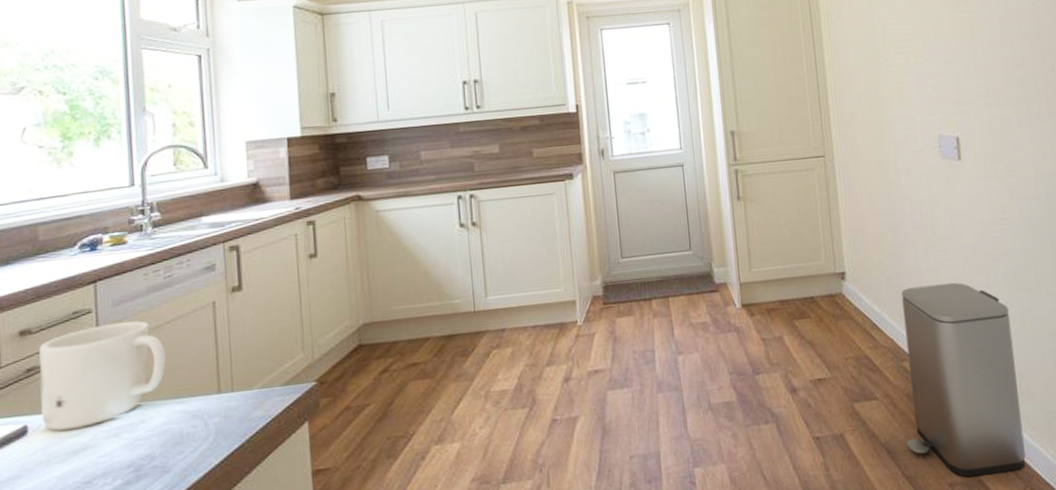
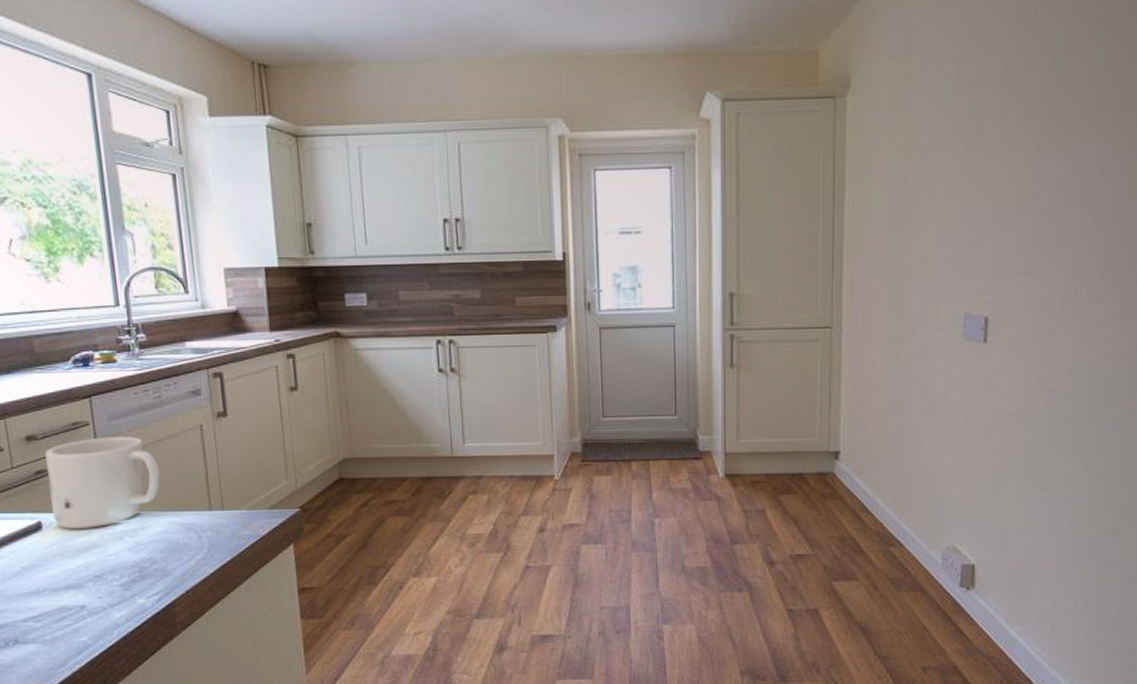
pedal bin: present [901,282,1026,478] -> none [883,472,1015,664]

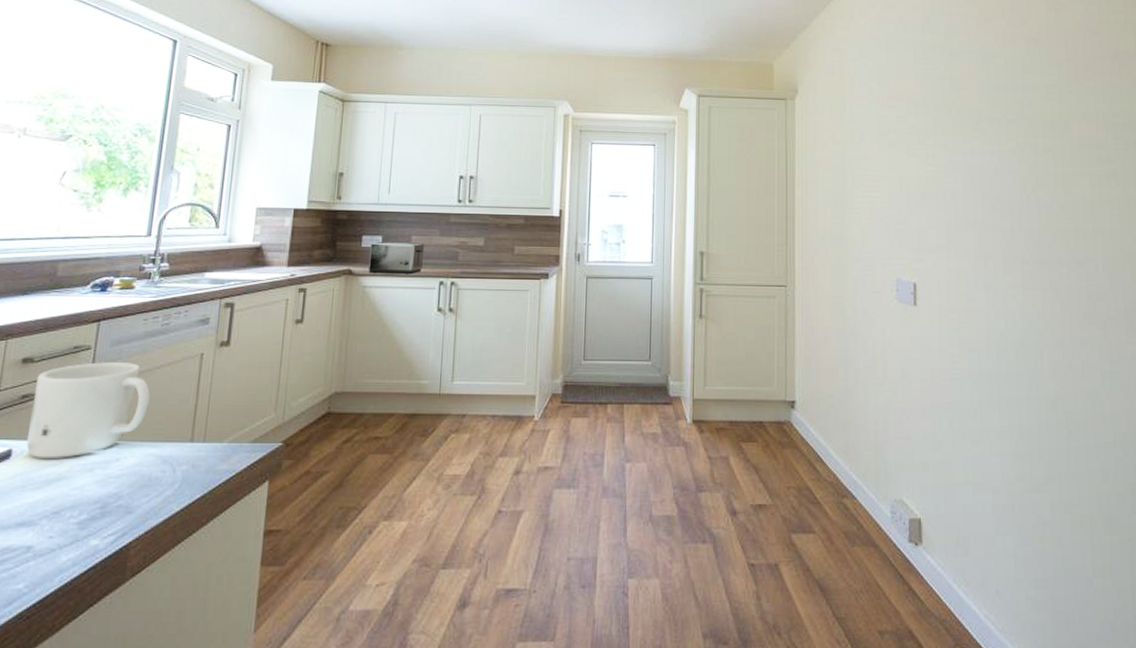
toaster: none [355,298,416,336] -> present [368,241,425,275]

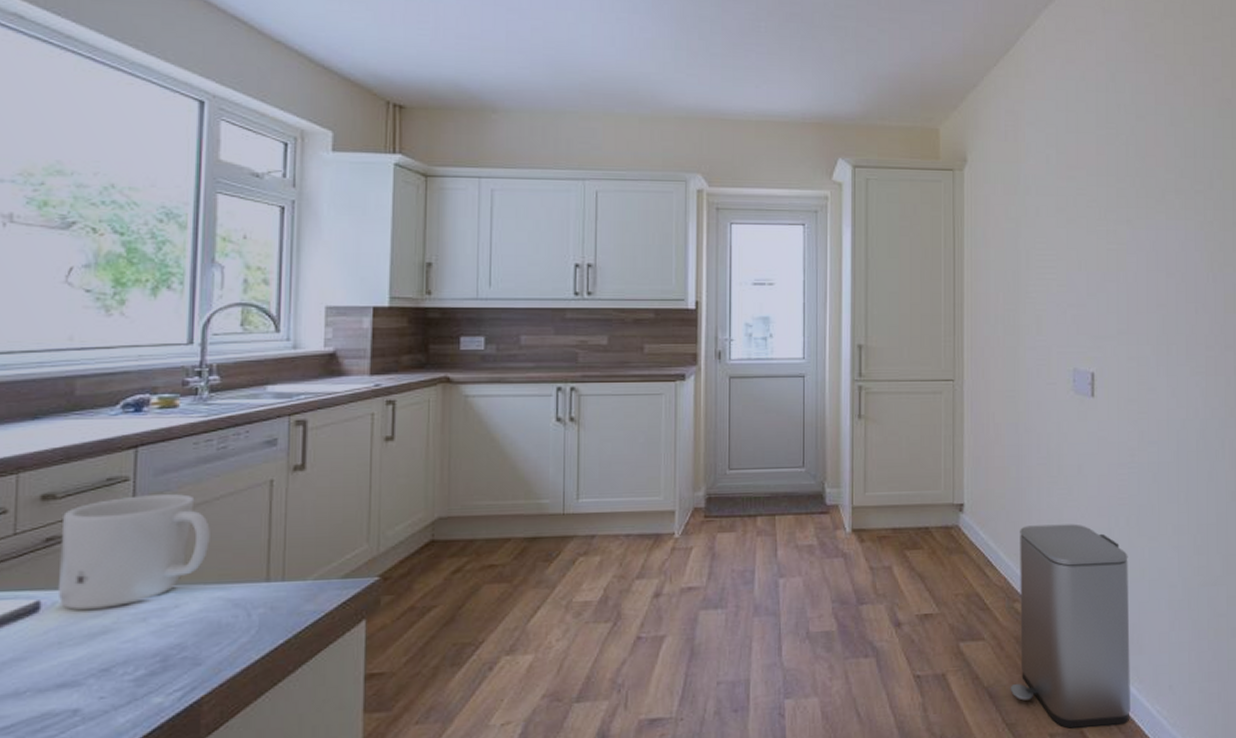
toaster: present [368,241,425,275] -> none [469,342,537,381]
pedal bin: none [839,425,958,627] -> present [1010,524,1130,729]

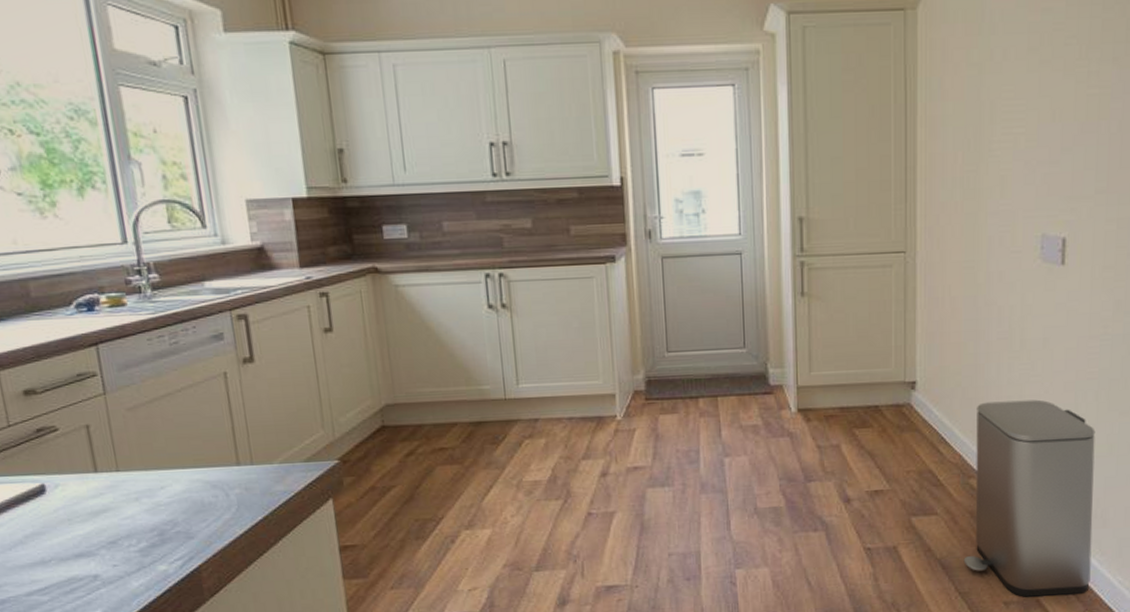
mug: present [57,494,210,610] -> none [46,387,181,491]

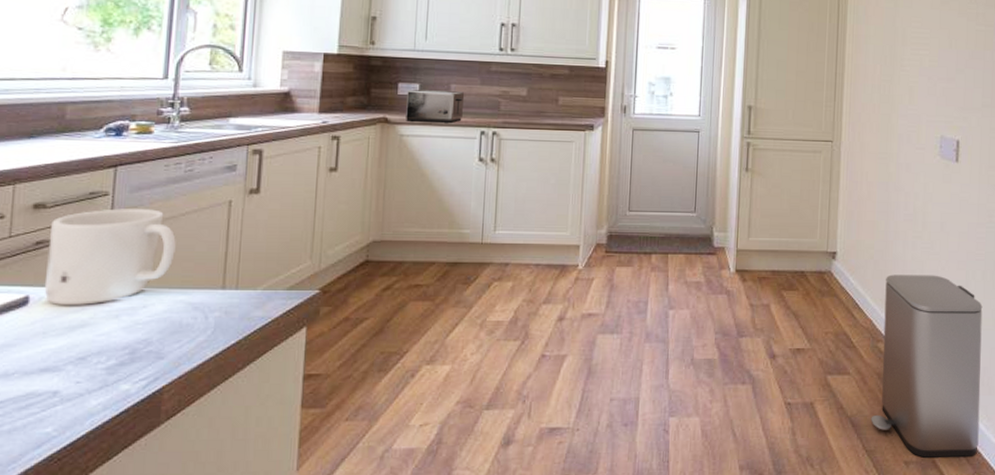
mug: none [46,387,181,491] -> present [44,208,176,305]
toaster: none [394,229,462,271] -> present [405,89,465,124]

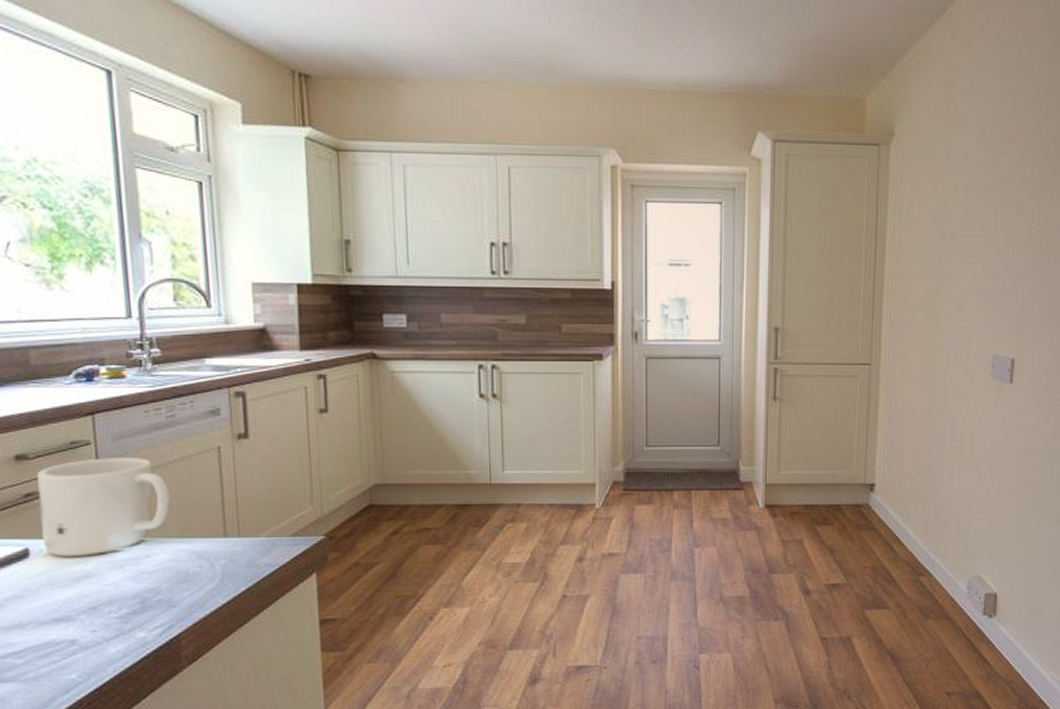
toaster: present [405,89,465,124] -> none [393,320,458,358]
pedal bin: present [870,274,983,458] -> none [911,505,1035,689]

